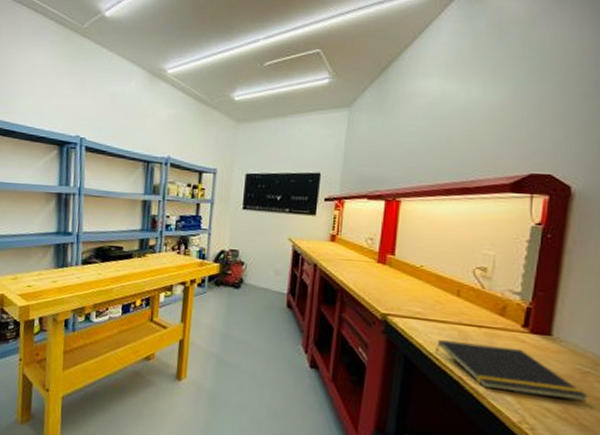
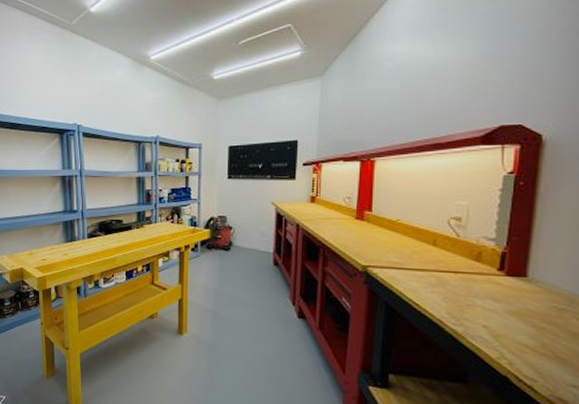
notepad: present [434,340,590,402] -> none [414,287,567,337]

